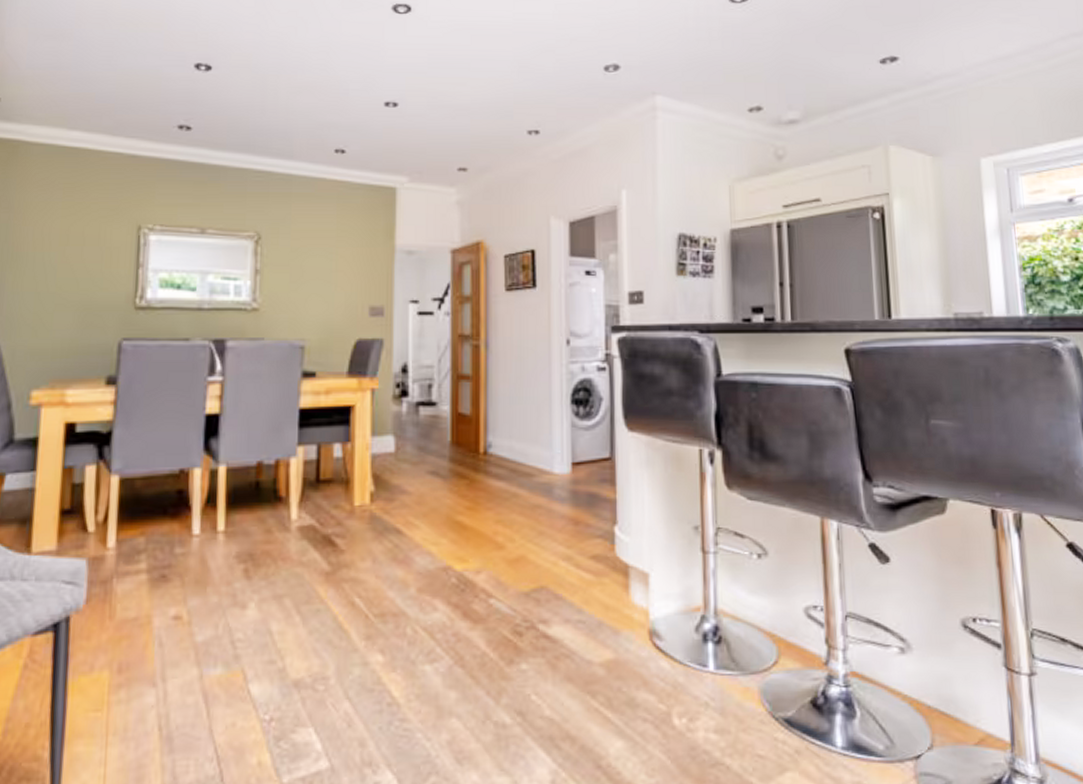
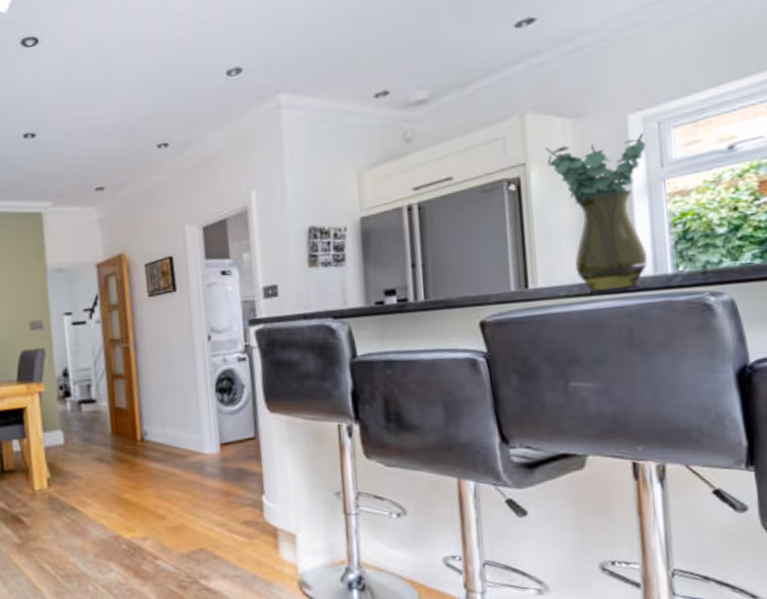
vase: none [906,177,1001,327] -> present [544,133,648,292]

